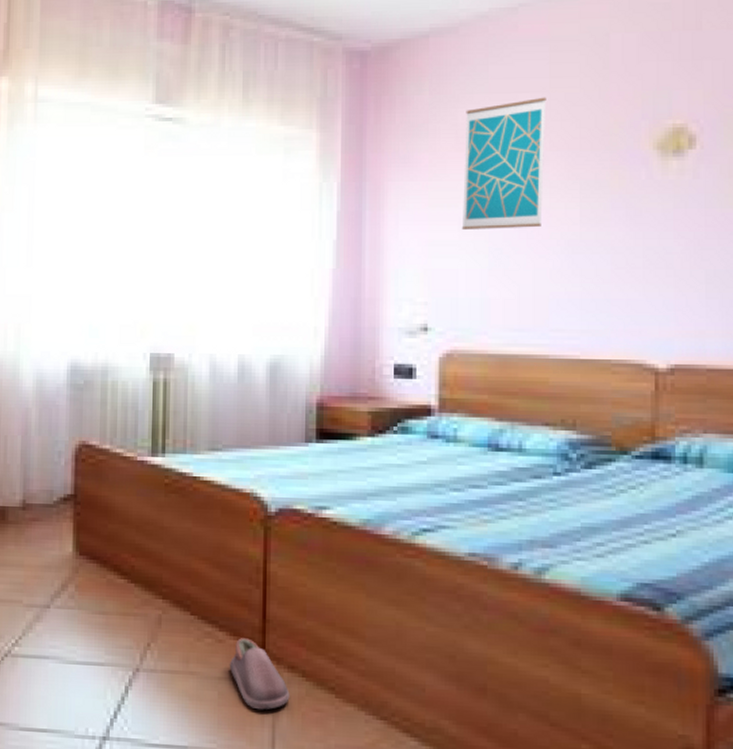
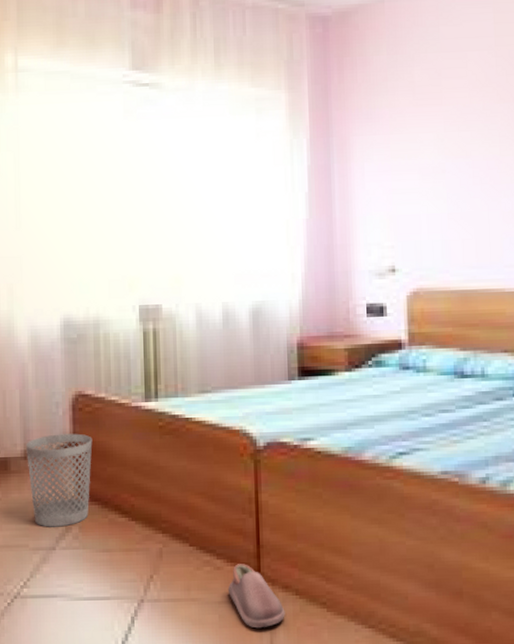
wastebasket: none [24,485,94,584] -> present [25,433,93,527]
wall art: present [461,97,547,229] -> none [421,54,493,178]

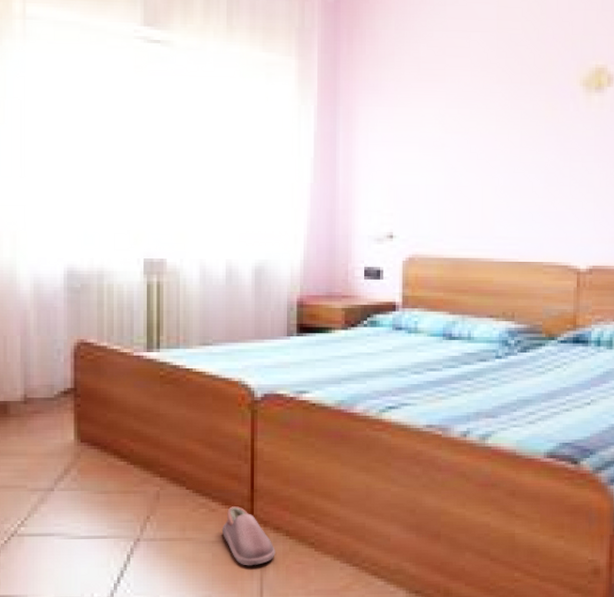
wastebasket: present [25,433,93,527] -> none [25,380,94,469]

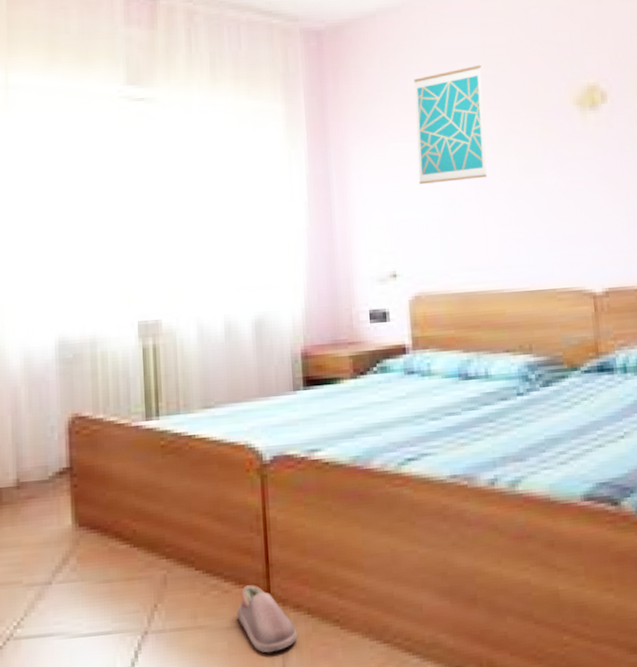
wall art: none [422,36,494,151] -> present [413,64,487,184]

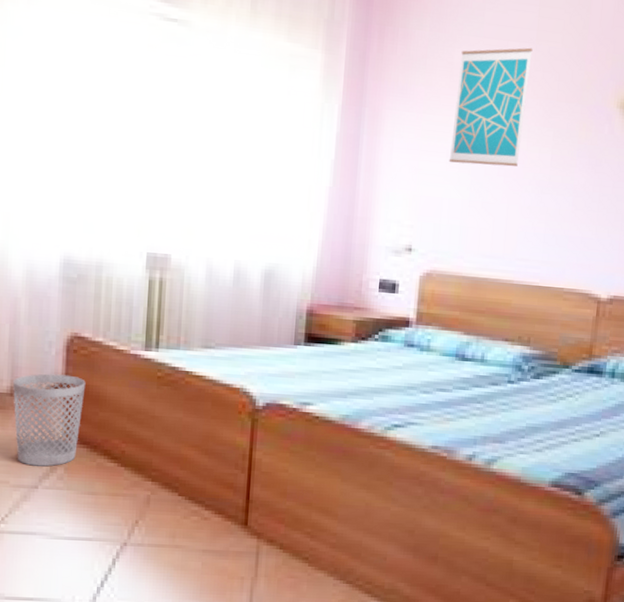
wastebasket: none [18,458,91,561] -> present [12,373,86,467]
shoe: present [236,585,298,653] -> none [213,516,268,578]

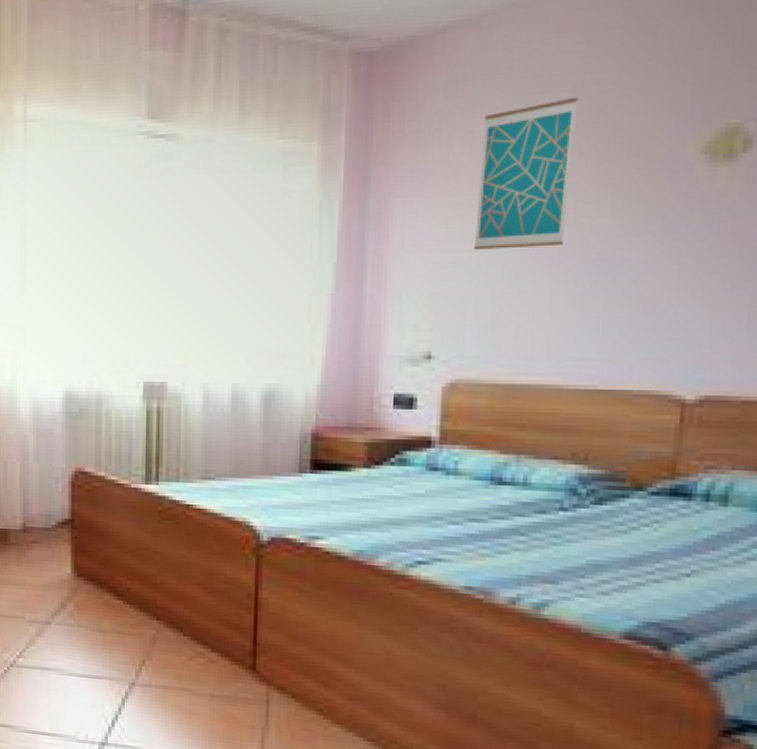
wastebasket: present [12,373,86,467] -> none [24,510,91,603]

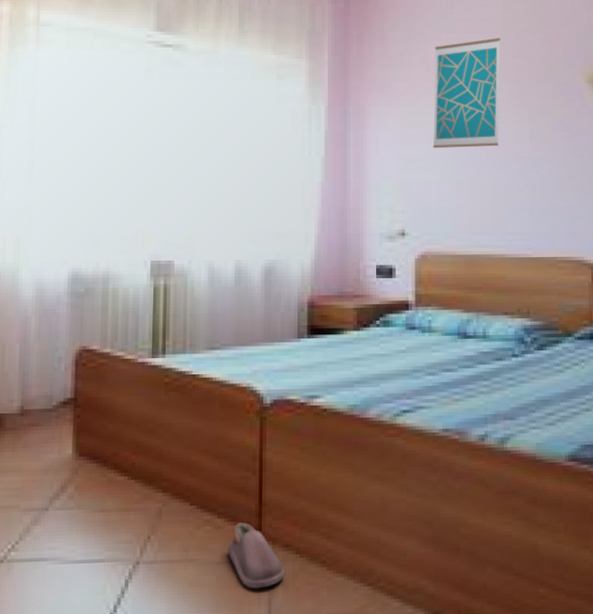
shoe: none [220,659,279,727] -> present [227,522,285,589]

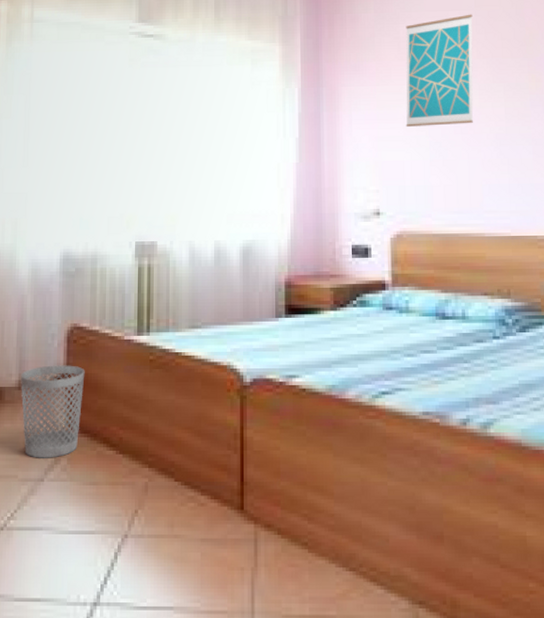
wastebasket: none [23,389,95,487] -> present [20,365,85,458]
shoe: present [227,522,285,589] -> none [210,501,267,568]

